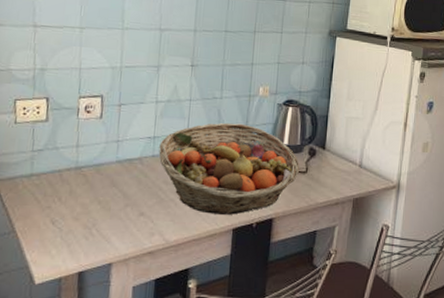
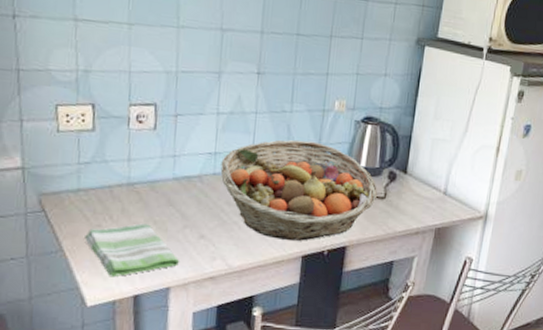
dish towel: none [35,204,122,256] -> present [85,223,180,278]

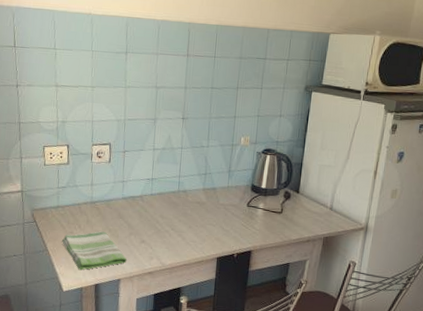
fruit basket: present [220,139,378,241] -> none [156,168,276,246]

